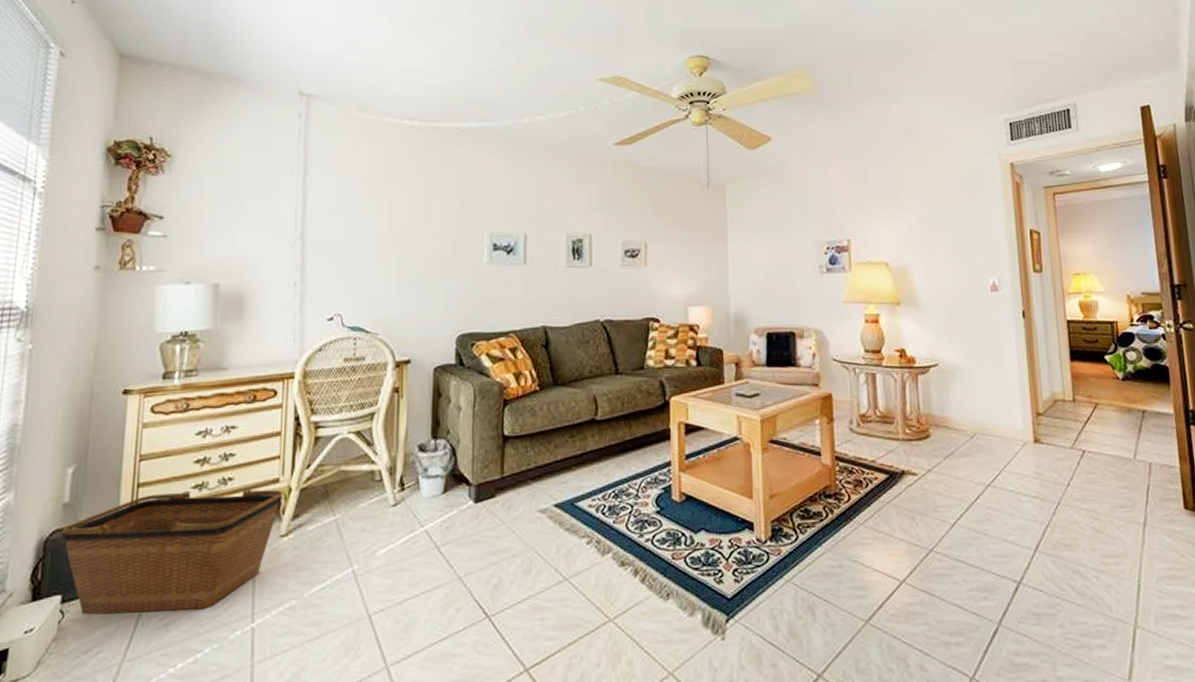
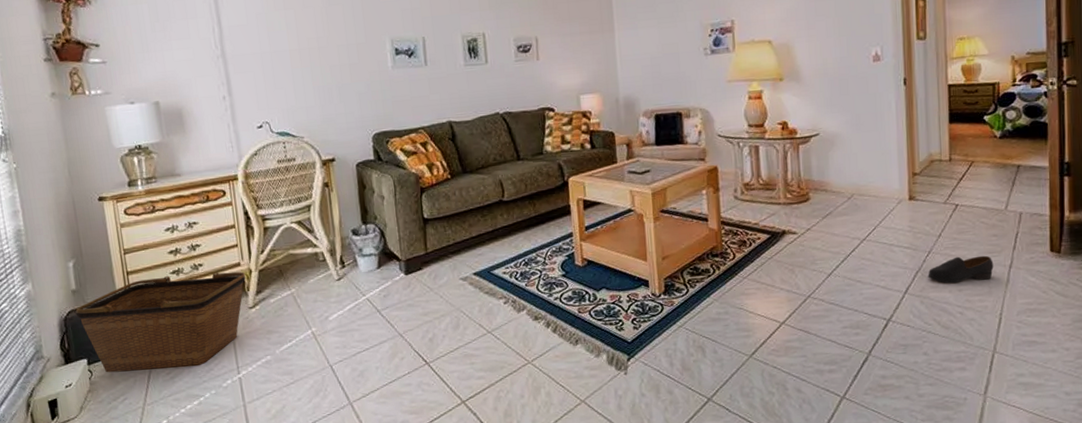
shoe: none [1058,510,1128,542] -> present [928,255,994,284]

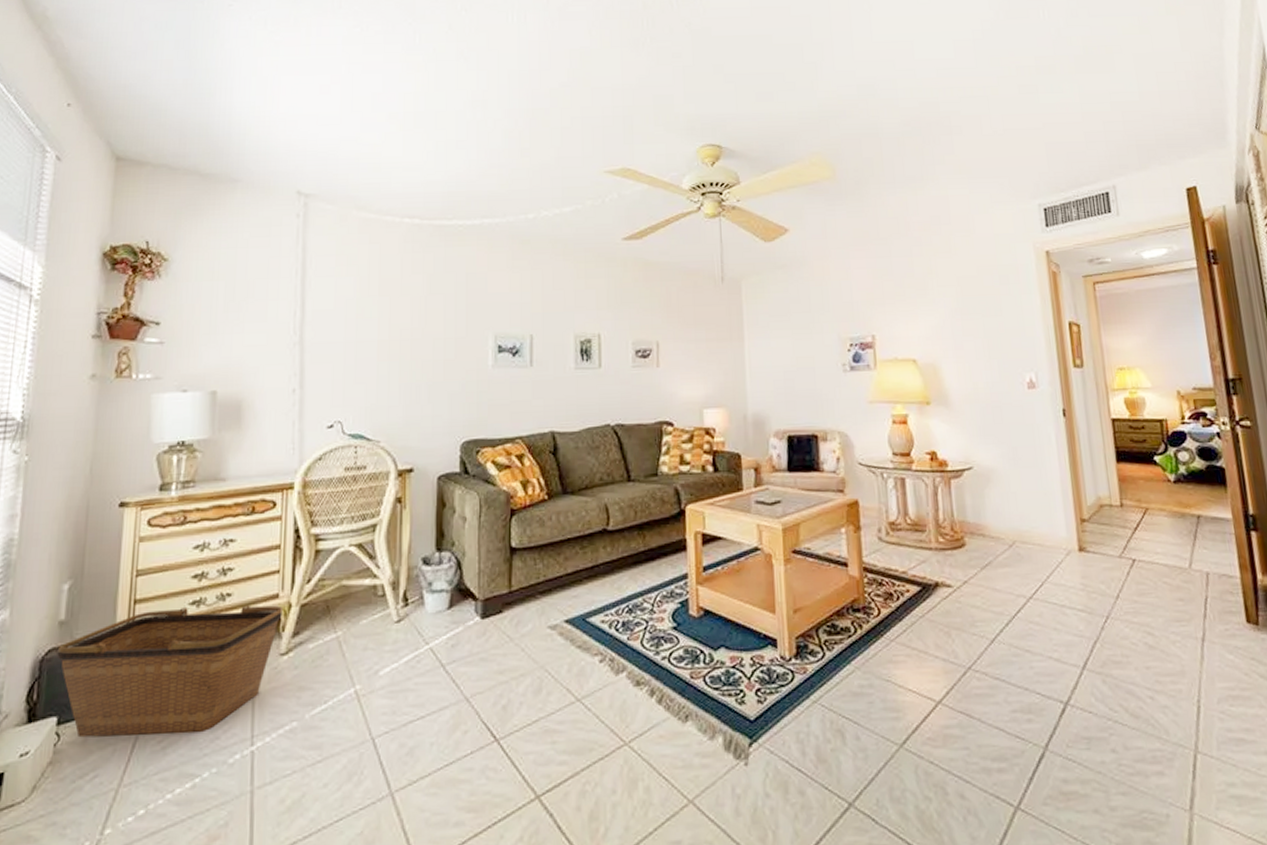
shoe: present [928,255,994,284] -> none [1108,624,1184,659]

